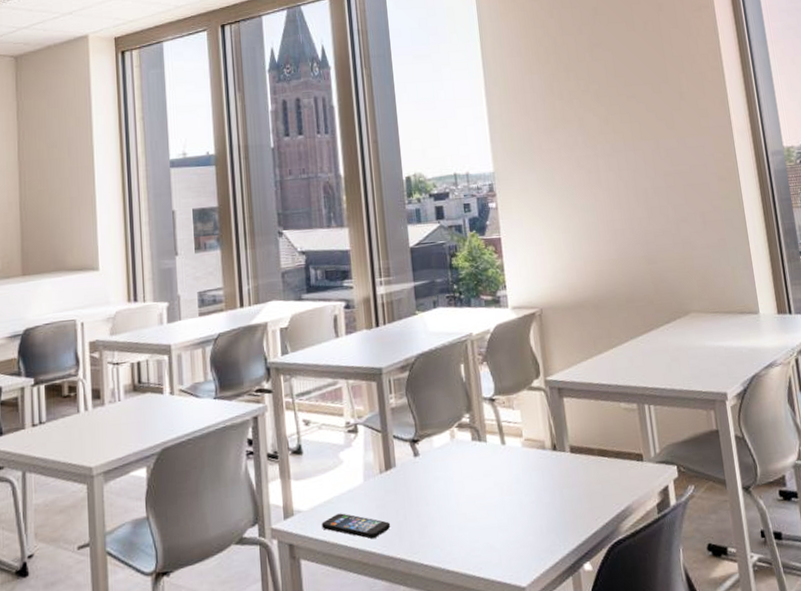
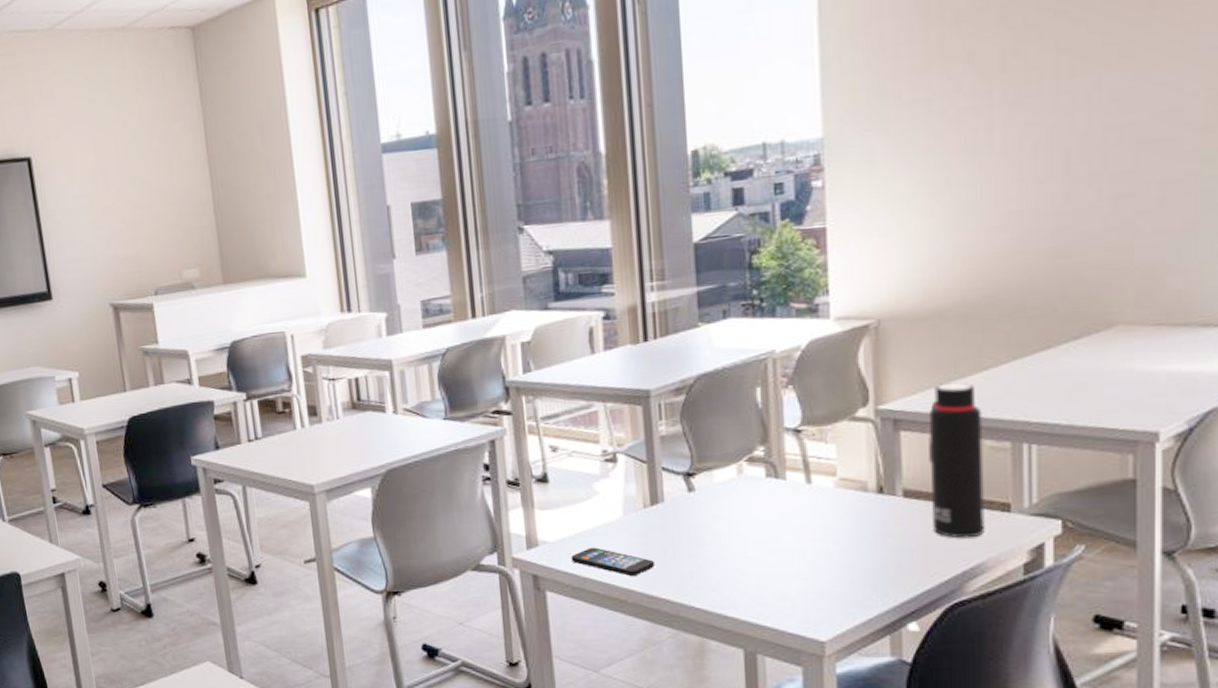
water bottle: none [581,357,628,486] -> present [927,382,985,539]

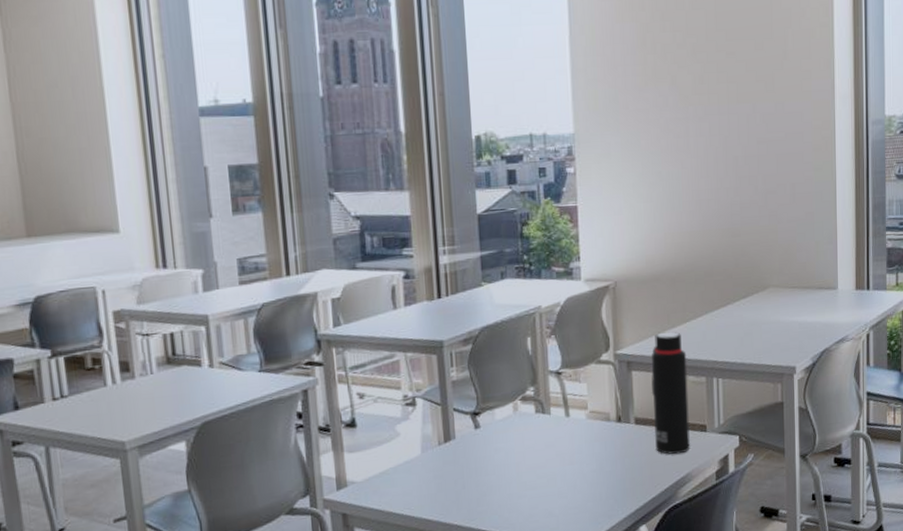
smartphone: present [571,547,656,576] -> none [376,483,449,507]

